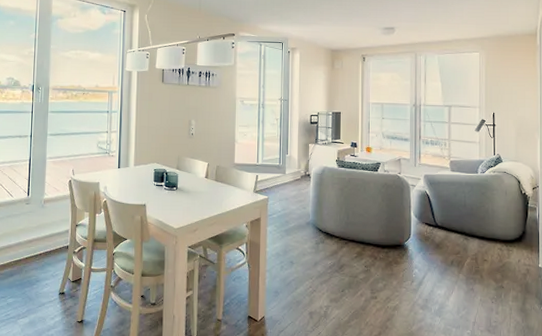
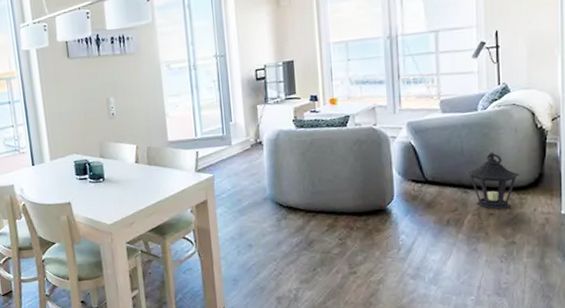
lantern: none [468,208,508,257] -> present [467,152,519,209]

